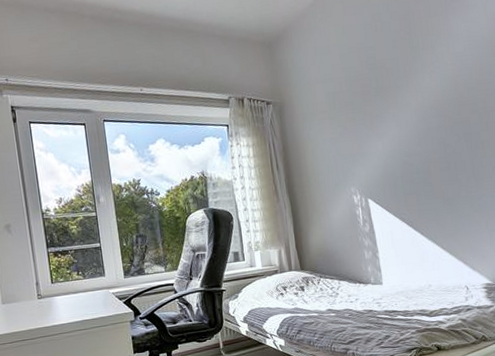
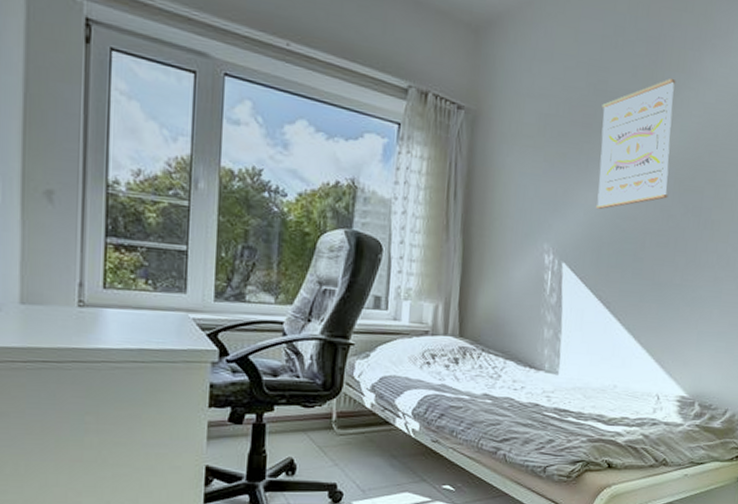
wall art: none [374,41,442,153] -> present [595,78,676,209]

